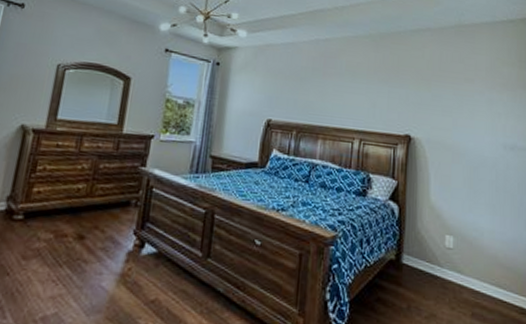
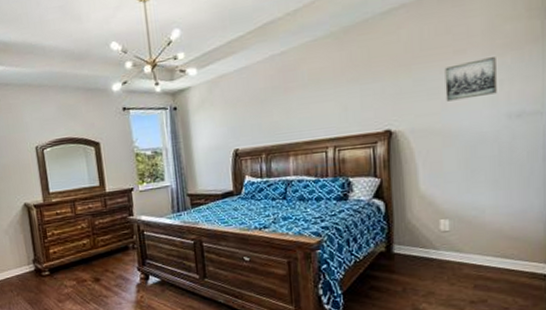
wall art: none [456,90,496,124] -> present [444,57,497,102]

